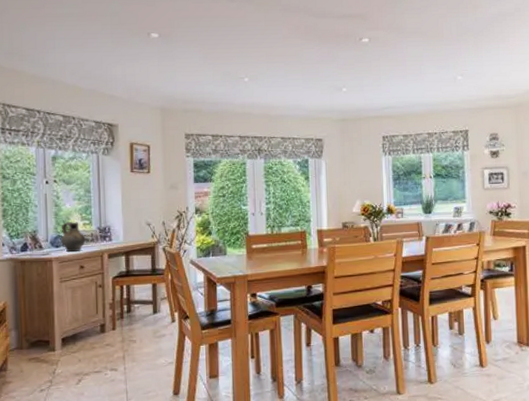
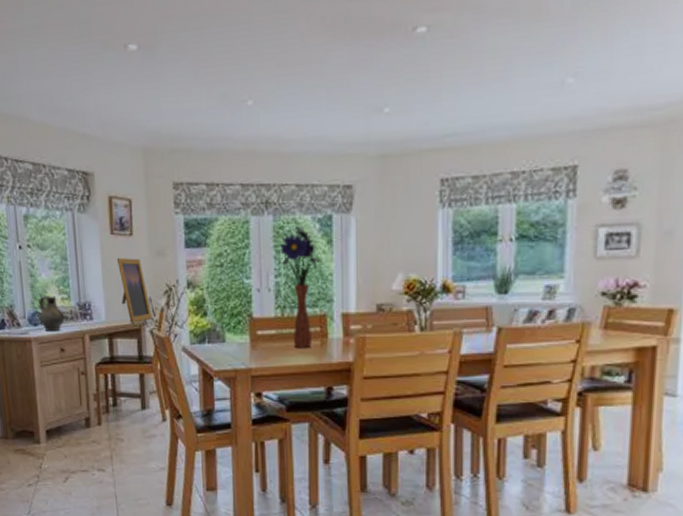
picture frame: none [135,190,165,242] -> present [116,257,153,323]
flower arrangement: none [270,166,302,258] -> present [280,225,323,349]

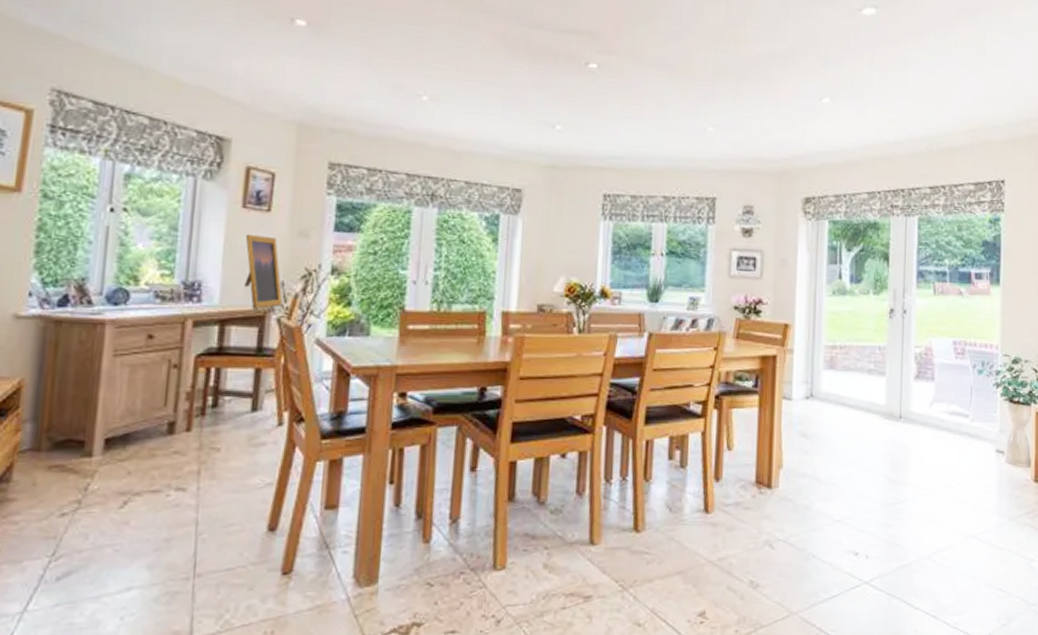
ceramic jug: present [39,296,65,331] -> none [123,270,162,313]
flower arrangement: present [280,225,323,349] -> none [441,221,487,347]

